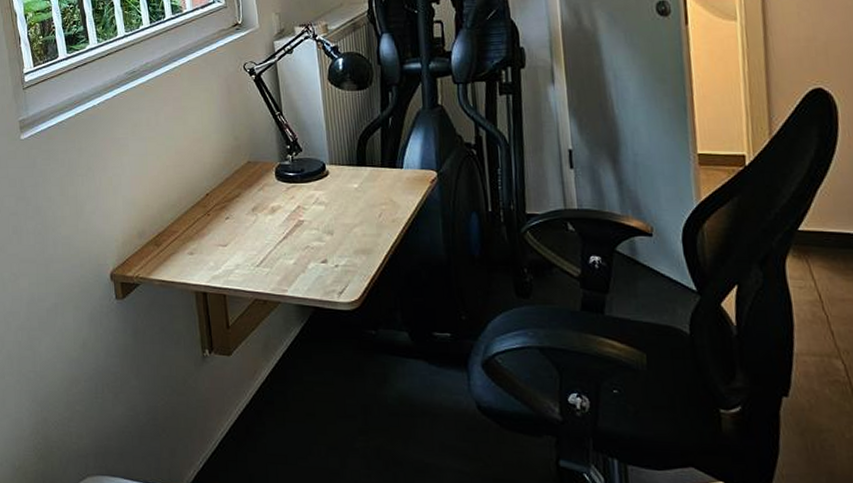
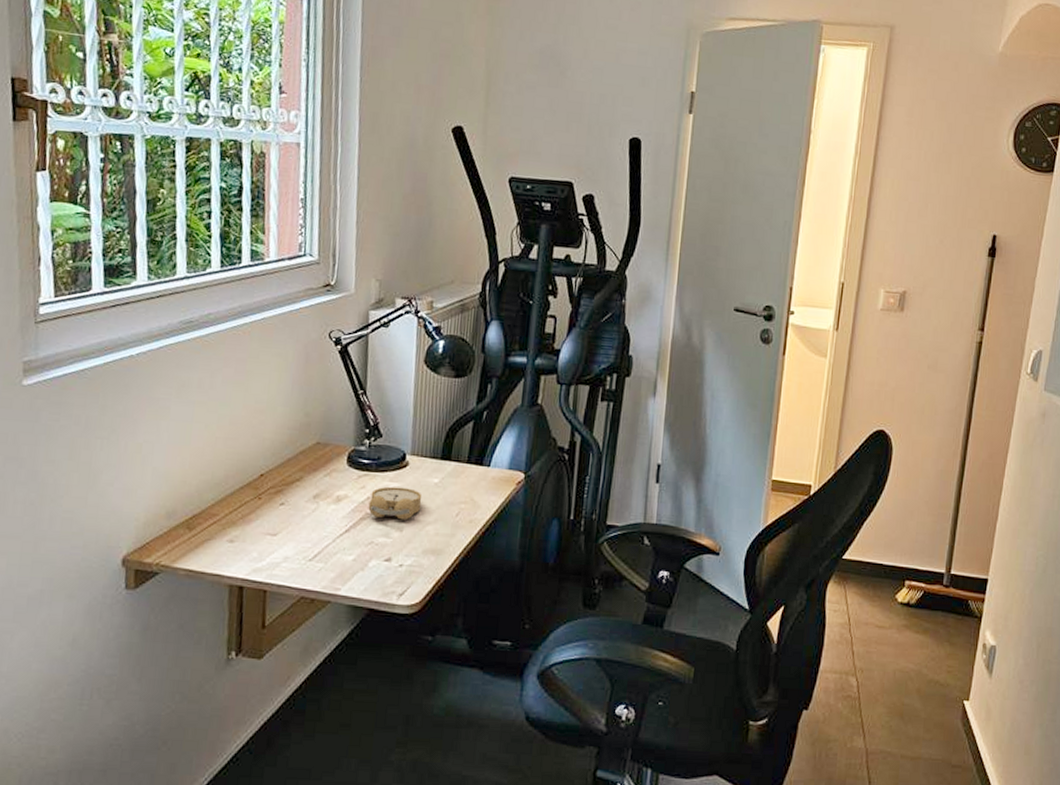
alarm clock: none [299,195,347,224] -> present [368,486,422,520]

